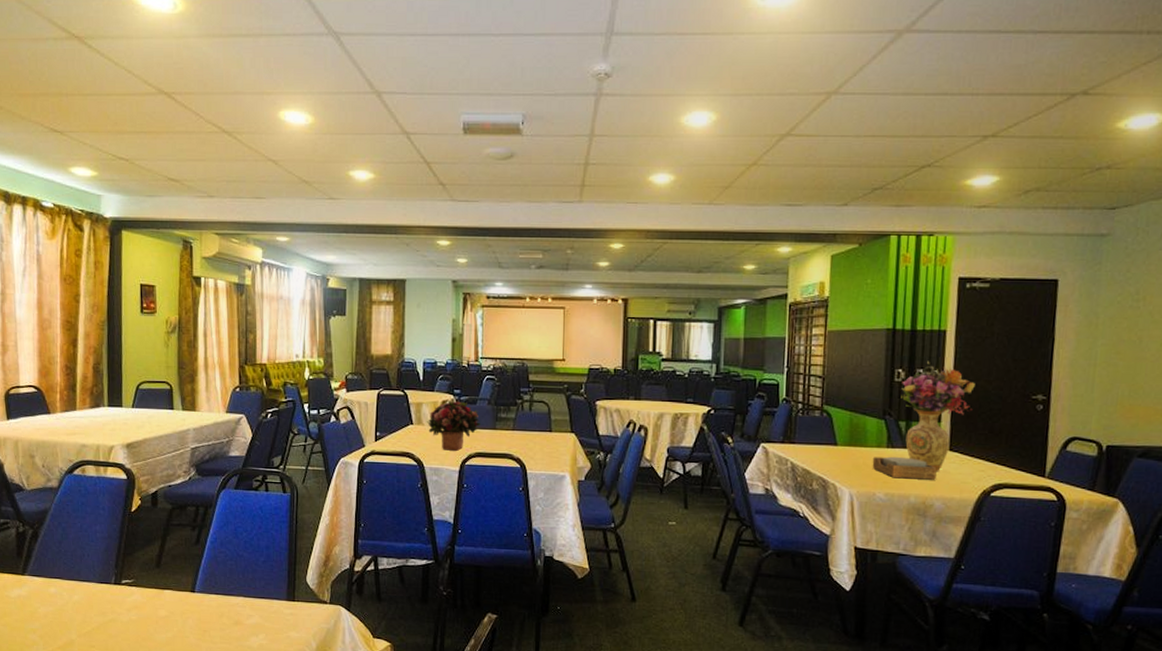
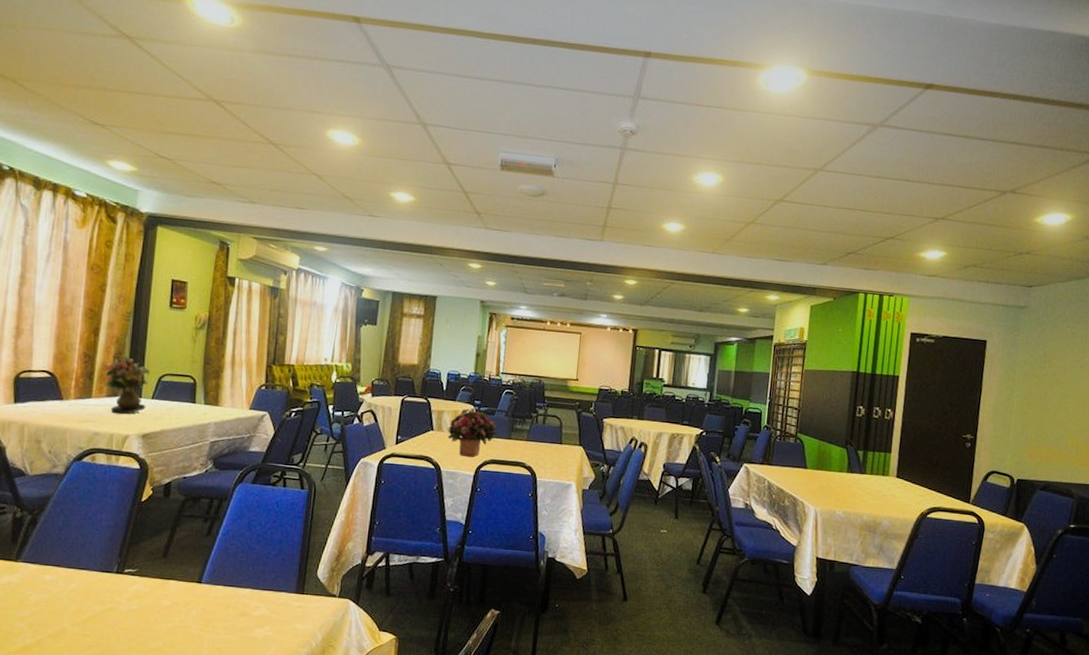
bouquet: none [85,365,128,424] -> present [104,355,150,414]
napkin holder: present [872,456,937,480] -> none [834,480,886,502]
flower arrangement: present [901,361,975,472] -> none [860,400,920,495]

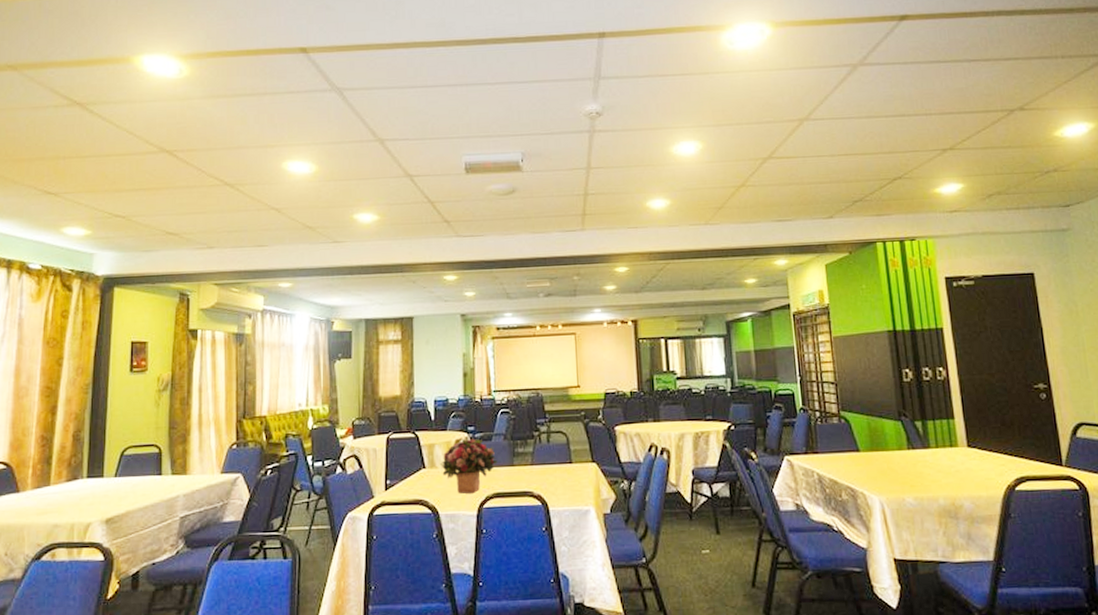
bouquet: present [104,355,150,414] -> none [63,432,112,499]

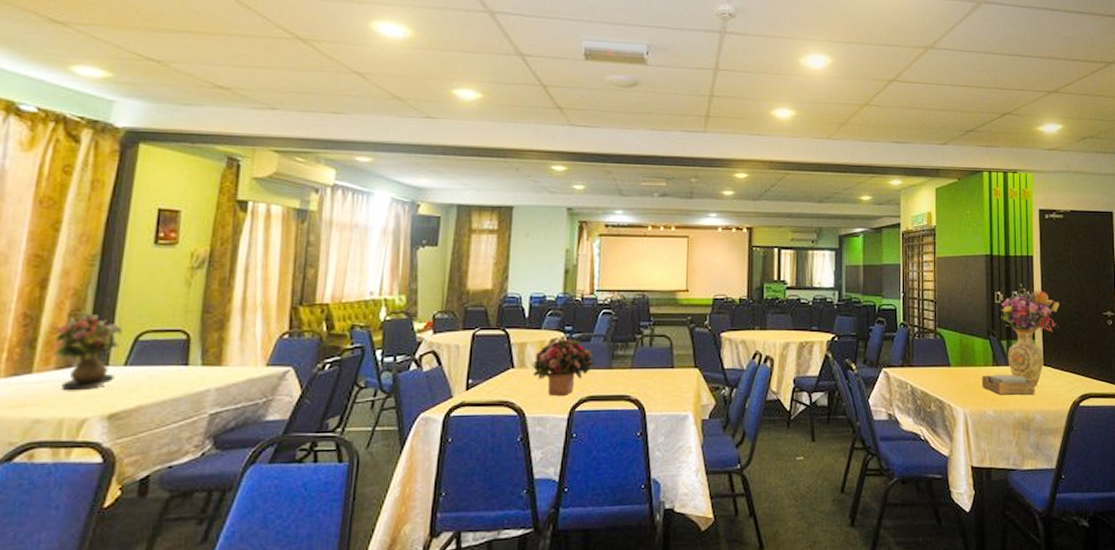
bouquet: none [63,432,112,499] -> present [53,311,123,390]
napkin holder: none [896,457,960,481] -> present [981,374,1035,395]
flower arrangement: none [911,359,982,471] -> present [1001,283,1059,387]

